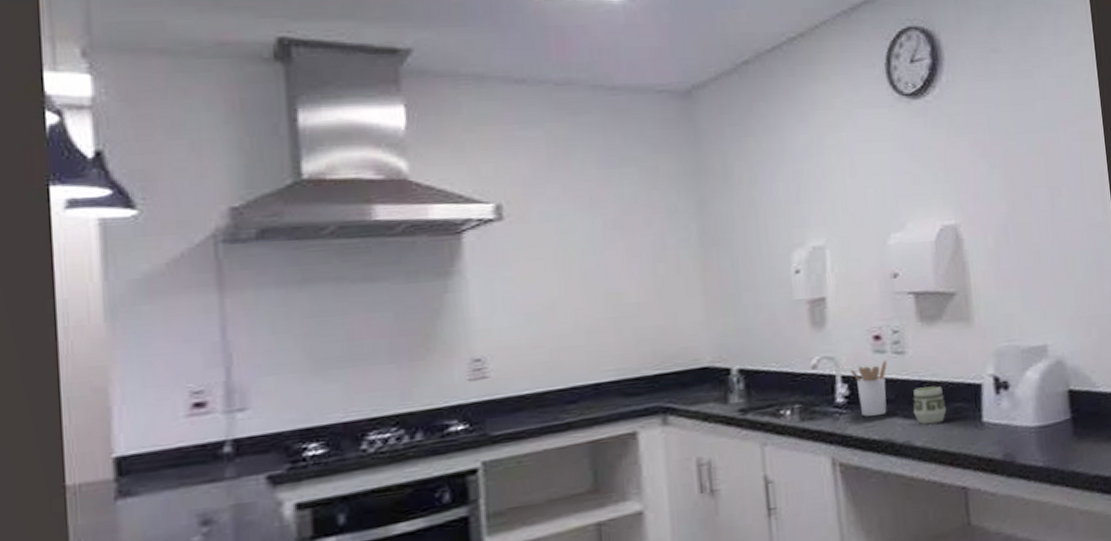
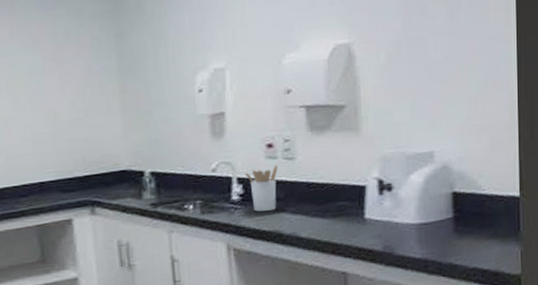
cup: present [912,386,947,425] -> none [299,187,332,220]

